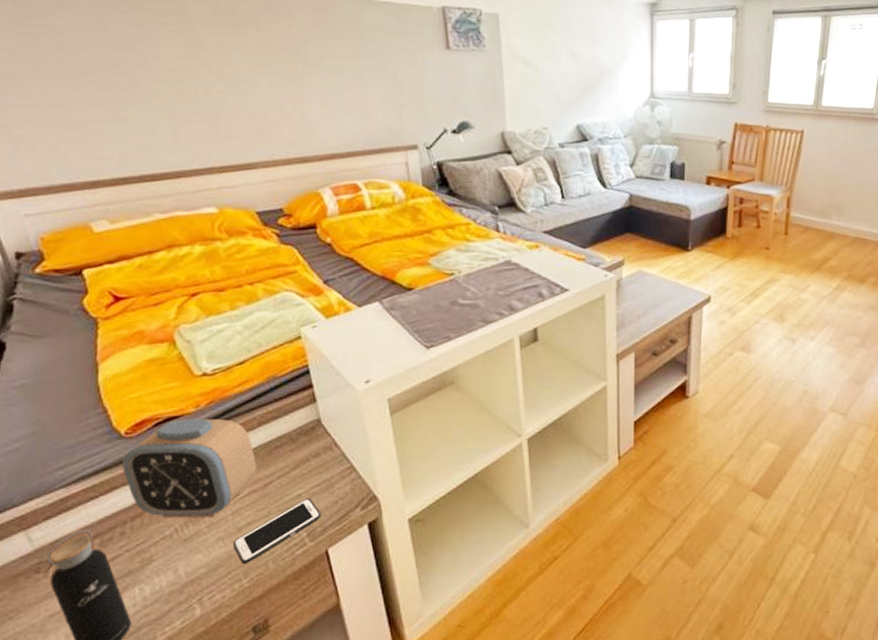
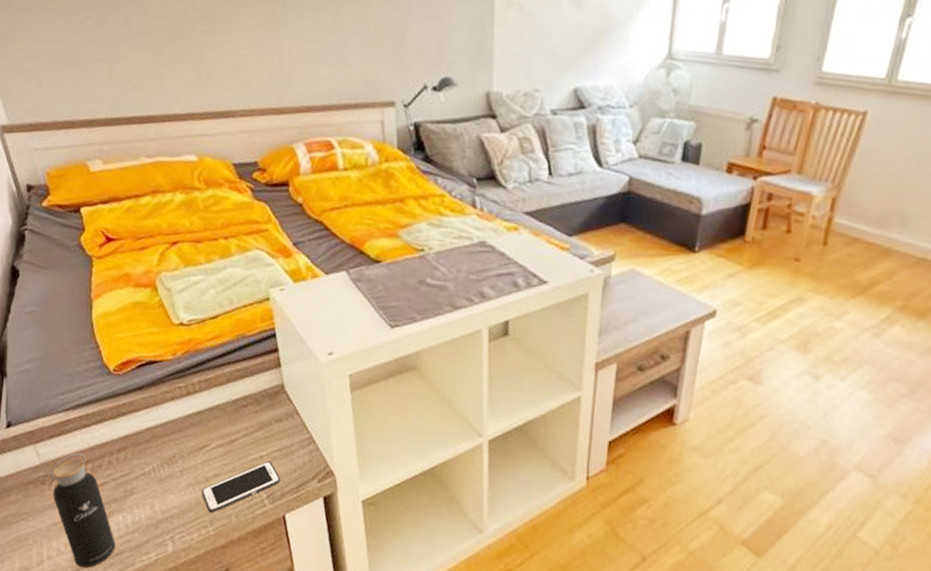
alarm clock: present [121,418,257,519] -> none [110,364,225,464]

